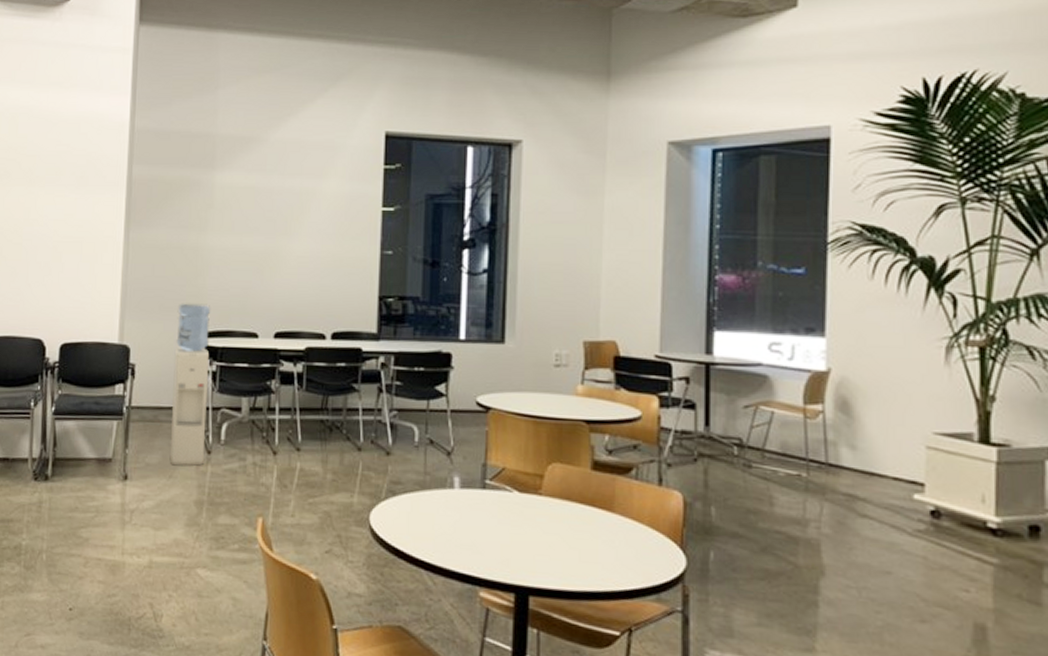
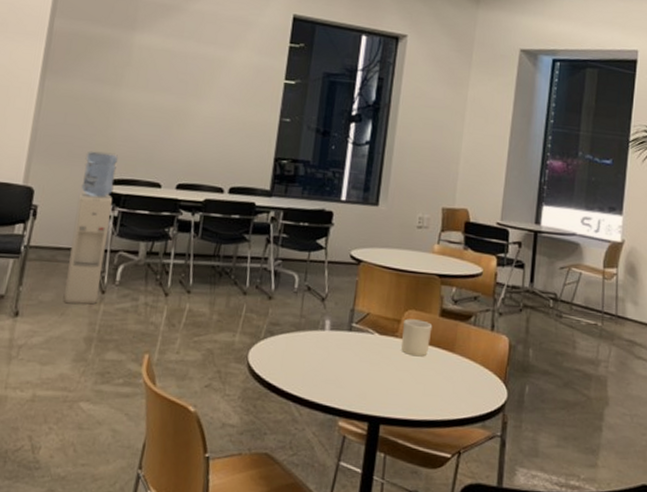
mug: none [546,473,584,518] -> present [401,319,433,357]

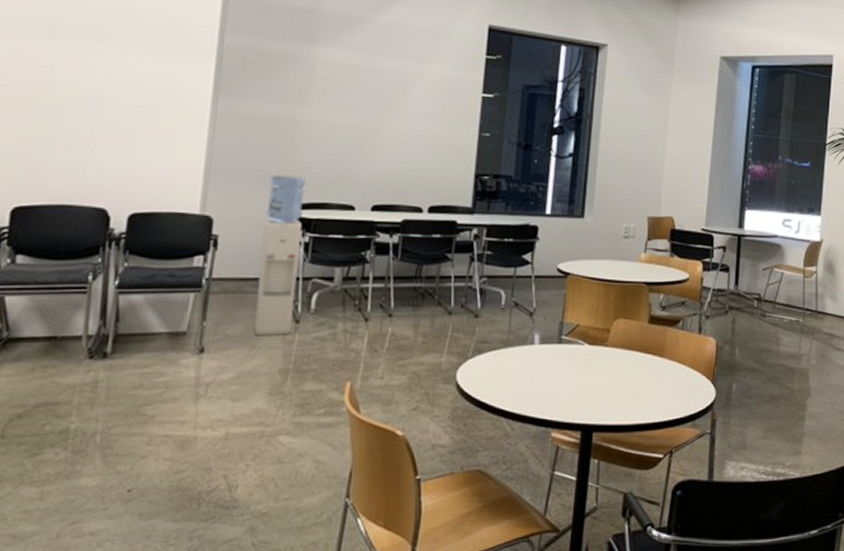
mug: present [401,319,433,357] -> none [611,327,642,364]

